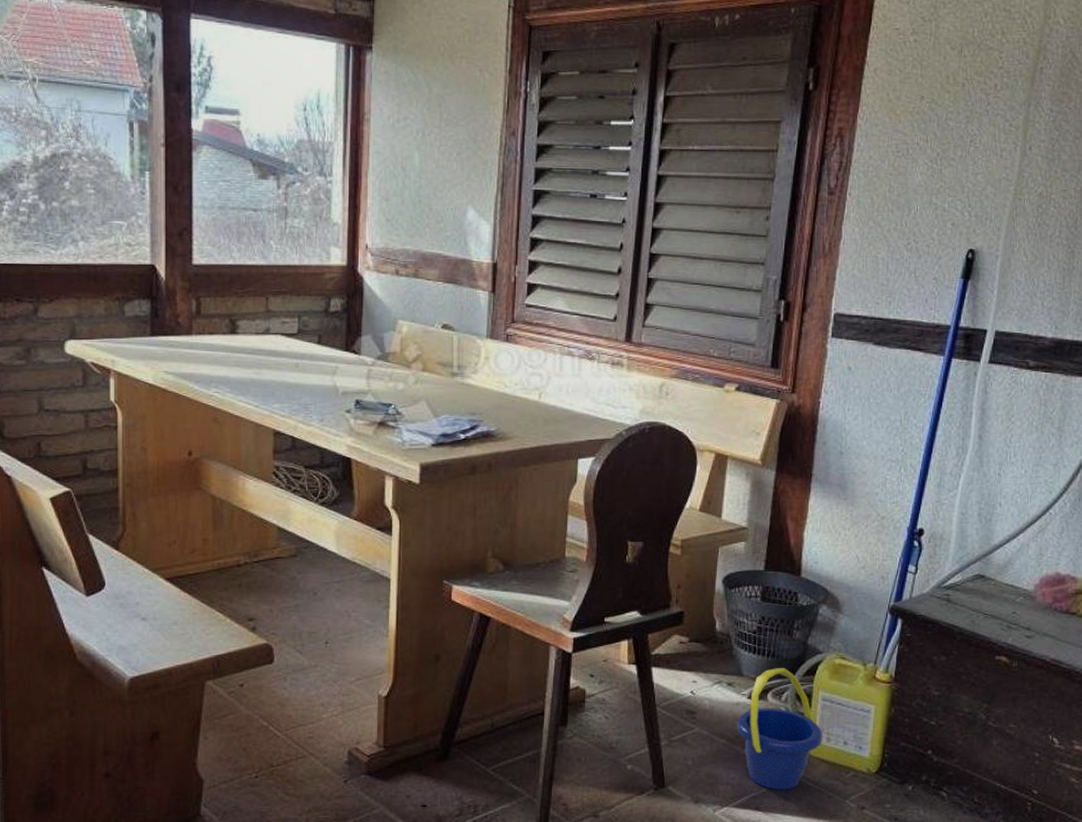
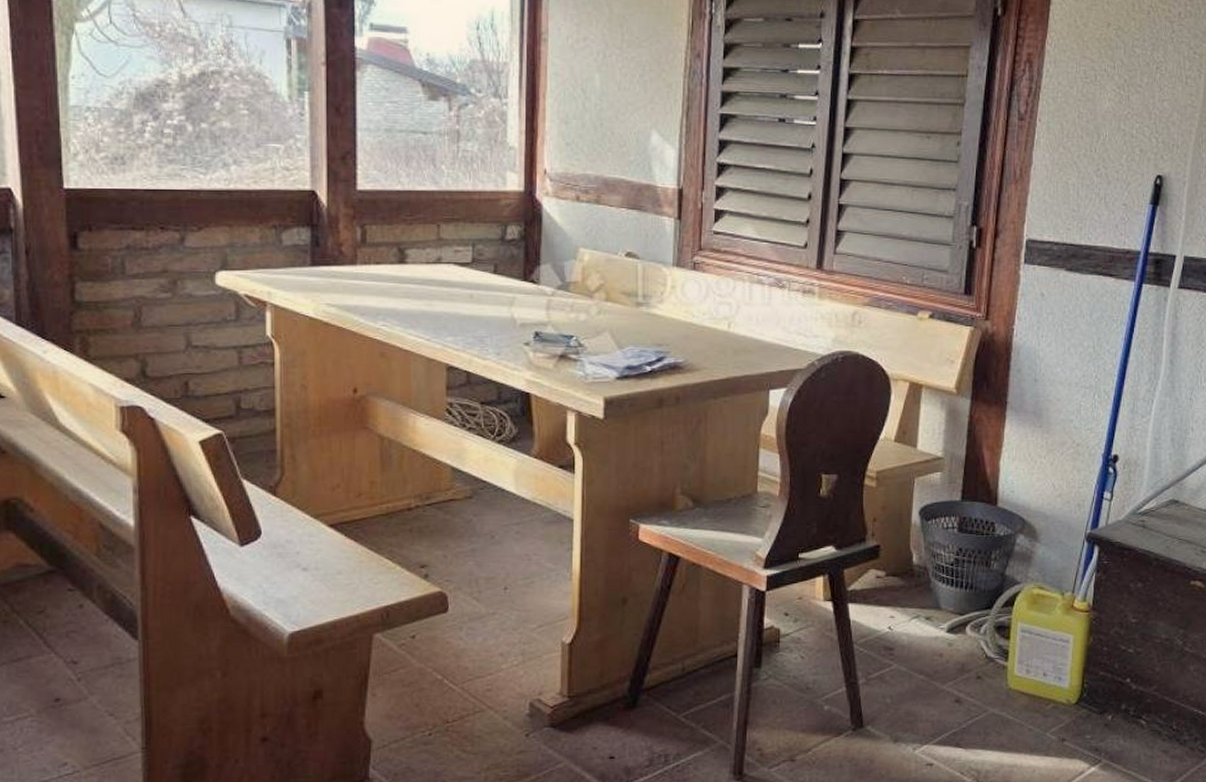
bucket: present [736,668,823,790] -> none [935,600,1023,726]

